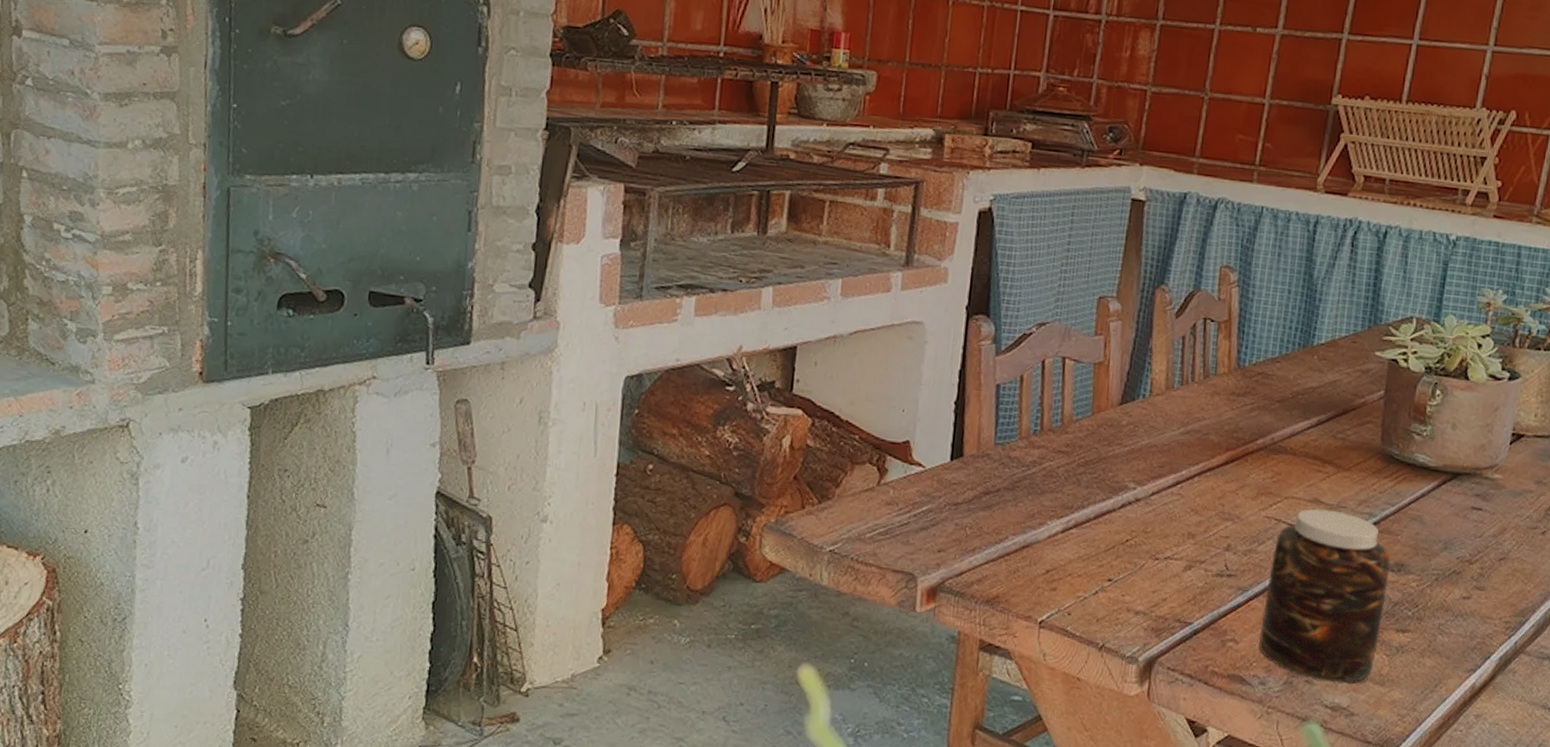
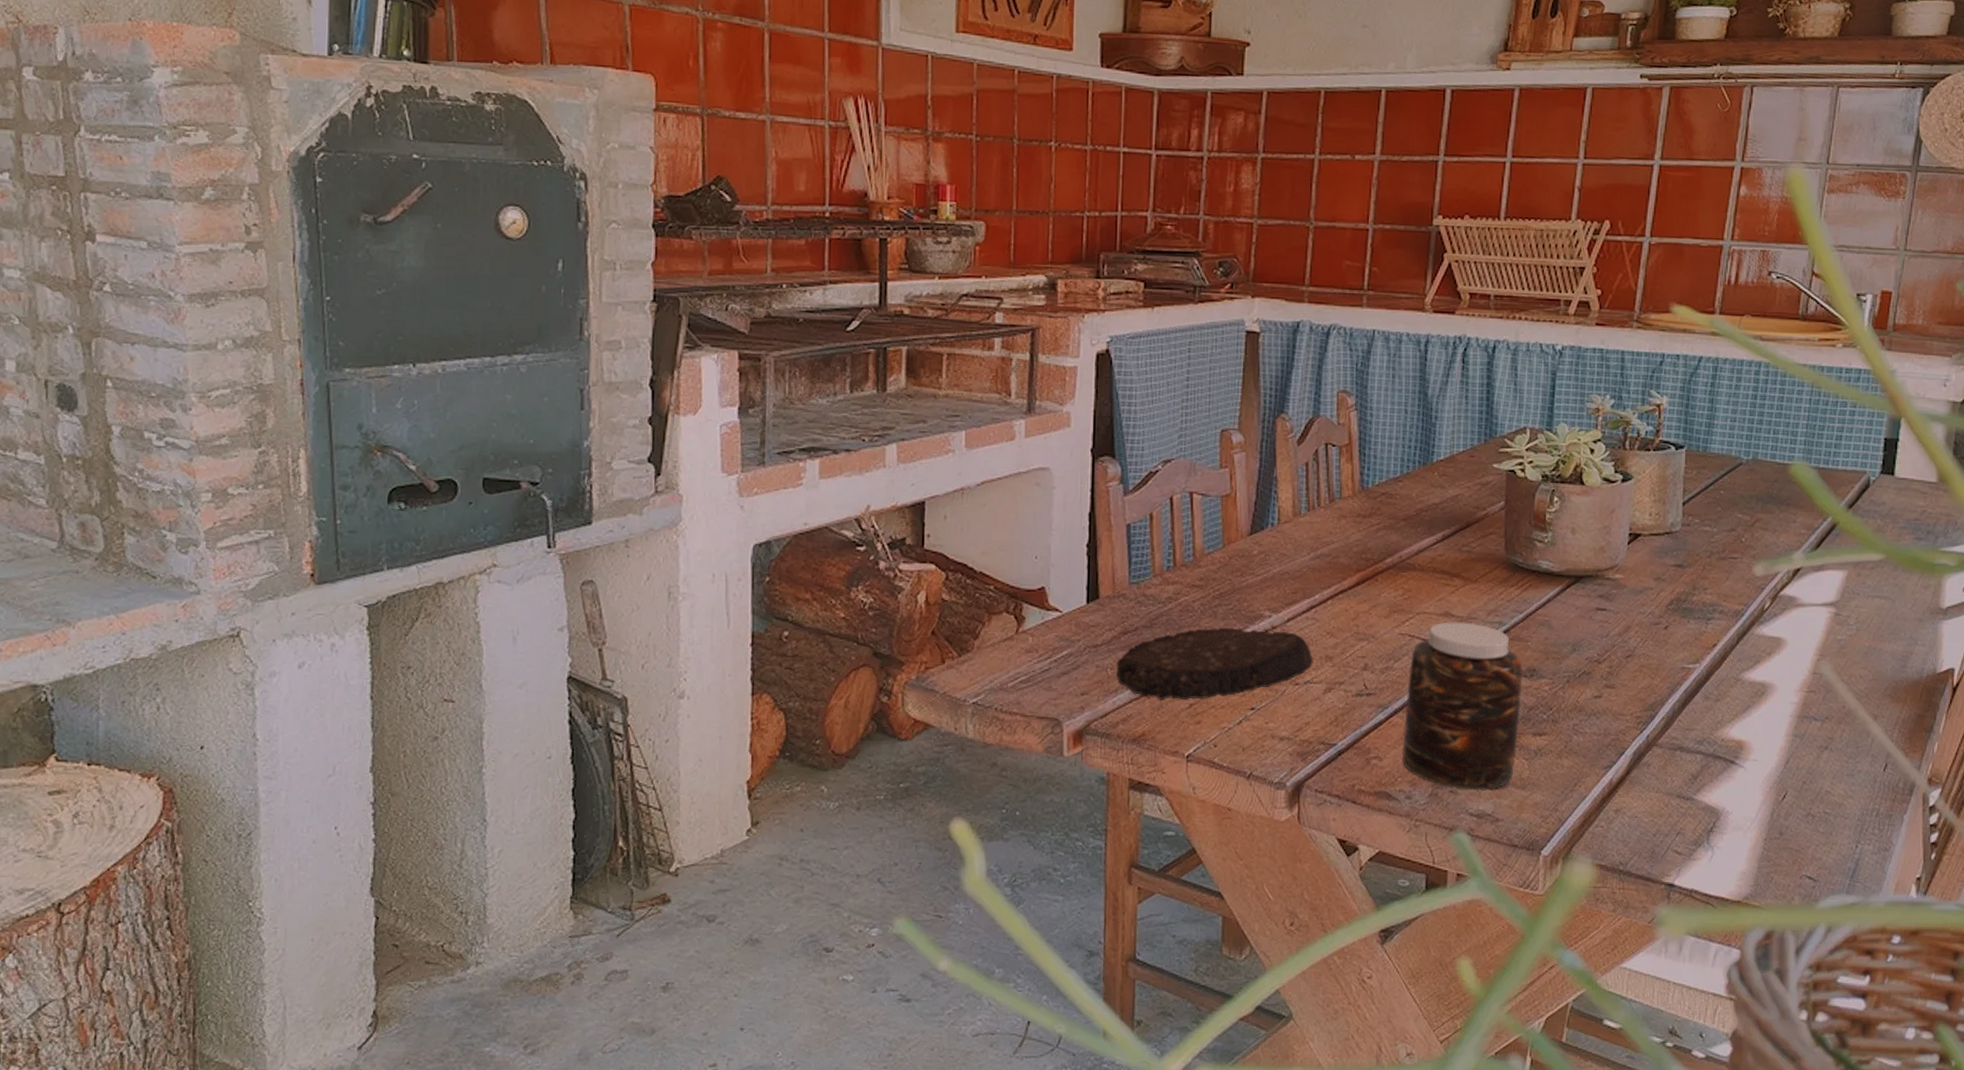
bread loaf: none [975,495,1176,567] -> present [1116,627,1314,700]

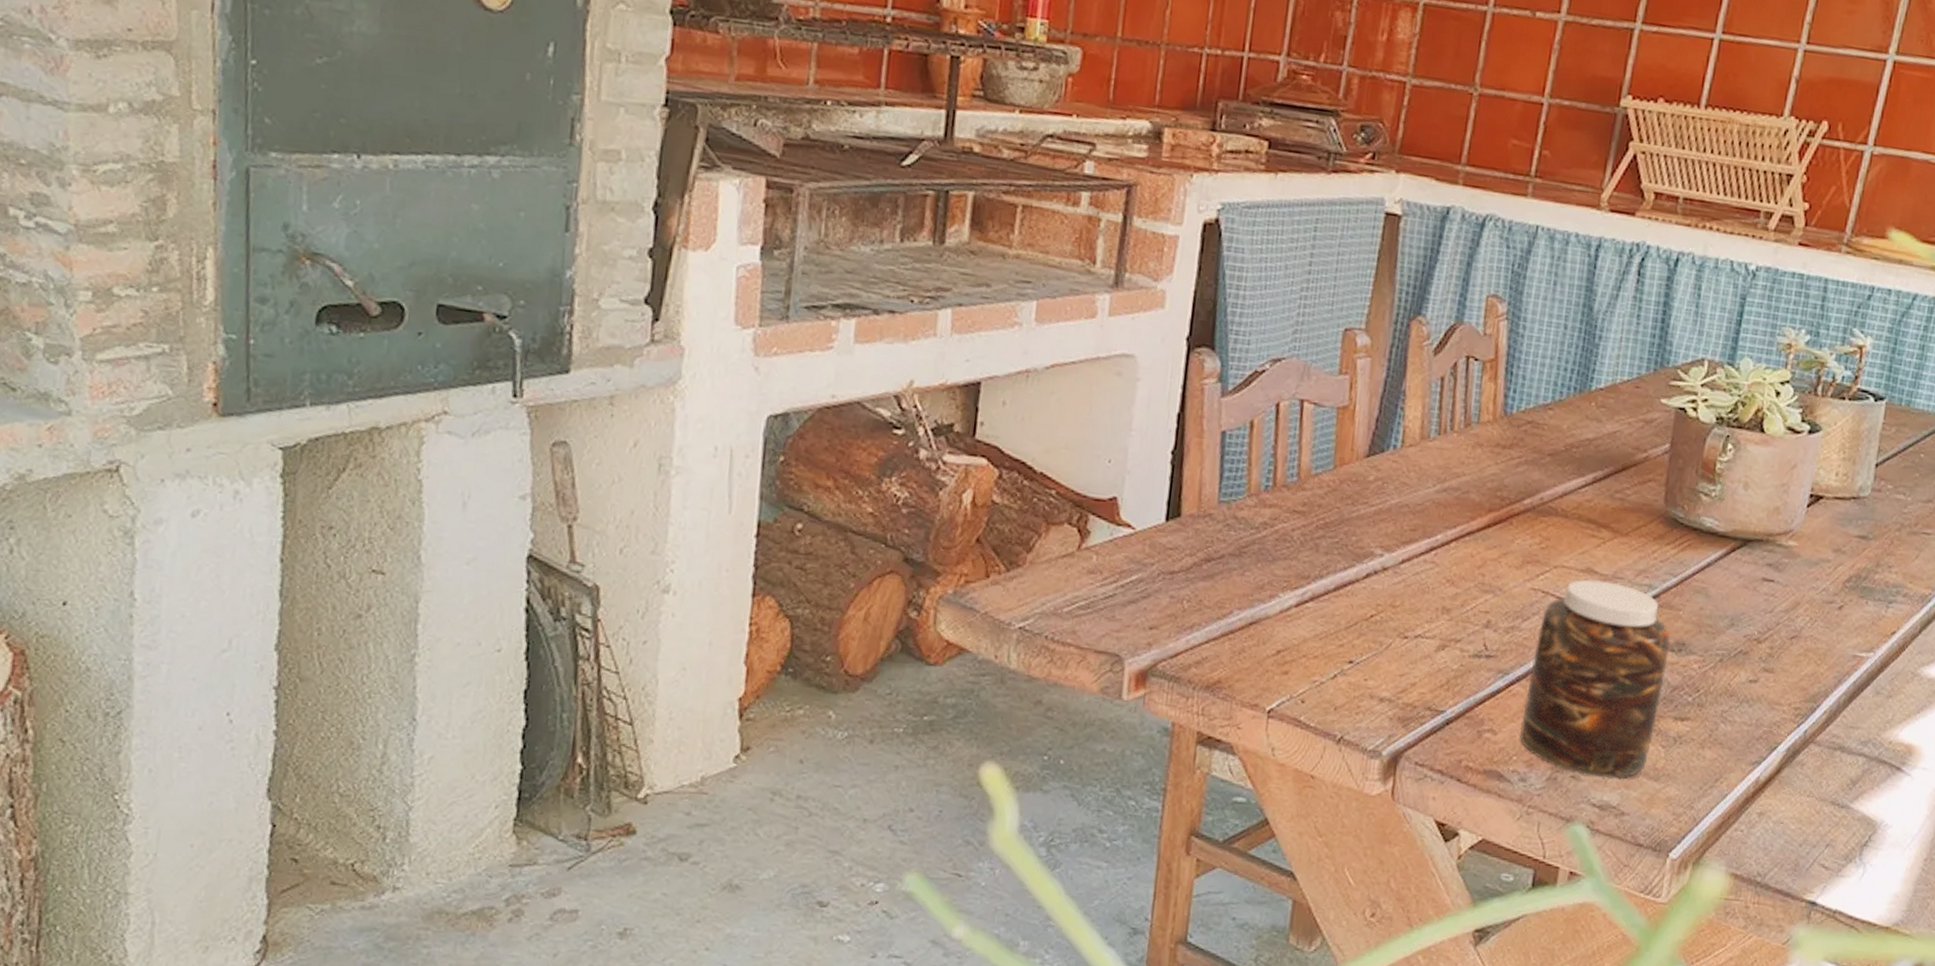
bread loaf: present [1116,627,1314,700] -> none [1193,562,1428,646]

